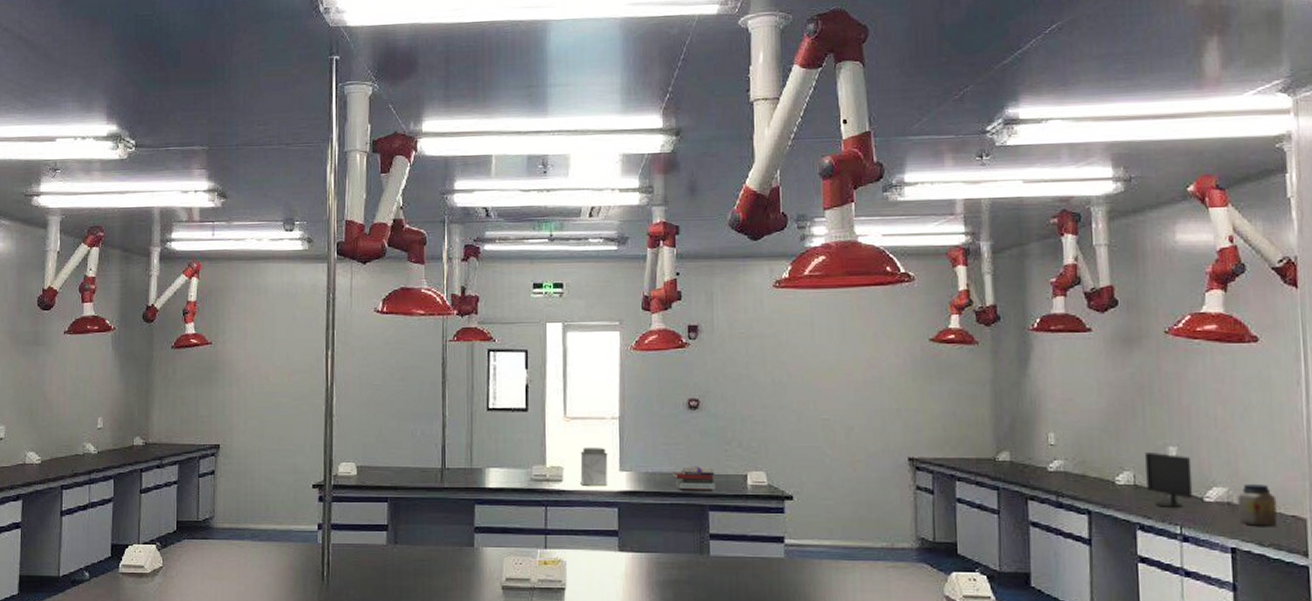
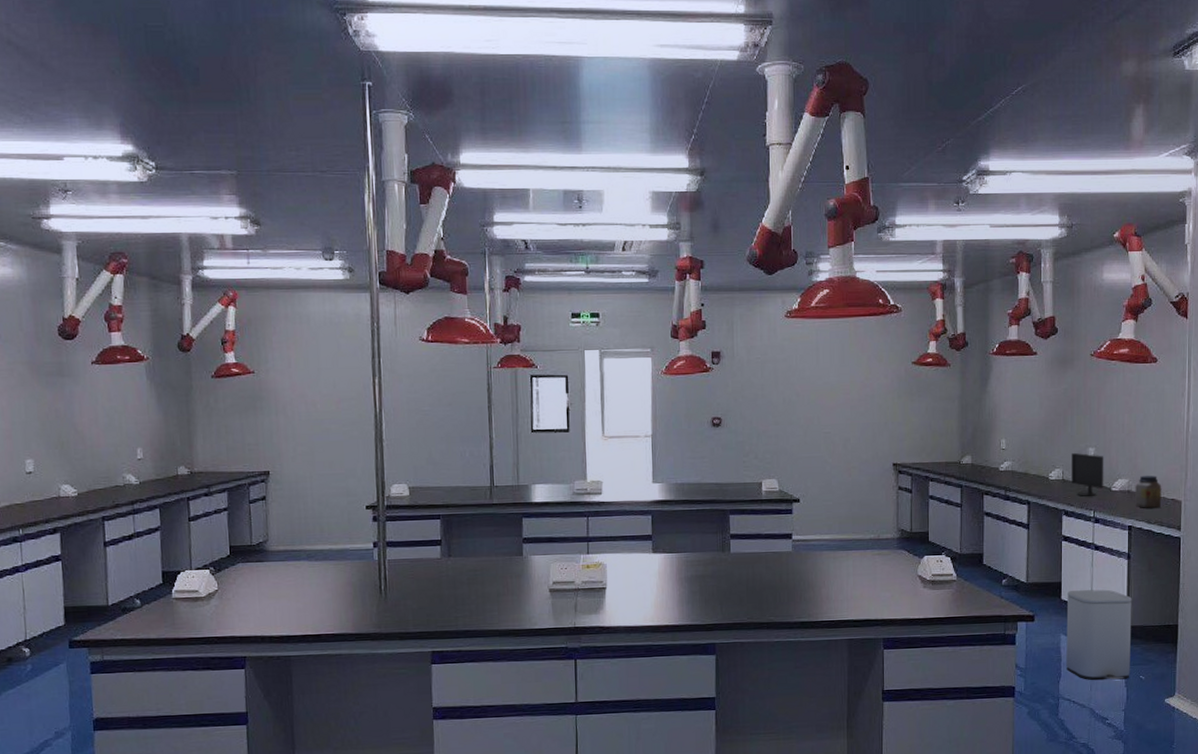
container: present [580,448,608,486] -> none [617,463,642,497]
books: present [672,466,716,492] -> none [698,476,735,499]

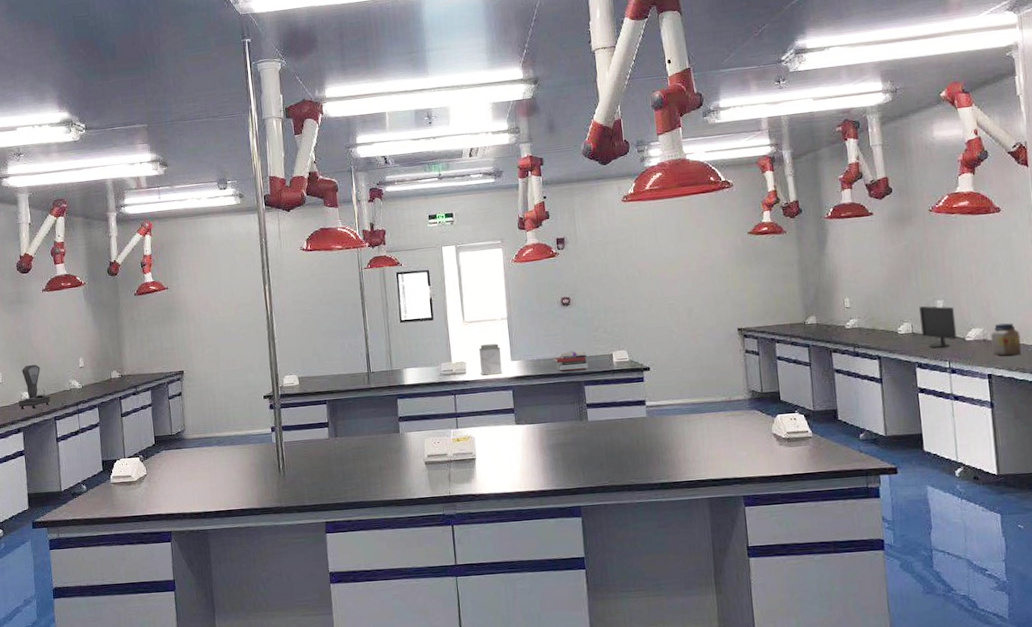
scale: none [54,451,98,506] -> present [18,364,51,410]
container: none [617,463,642,497] -> present [478,343,502,376]
books: none [698,476,735,499] -> present [553,350,589,371]
pedal bin: present [1066,589,1132,680] -> none [930,439,1007,531]

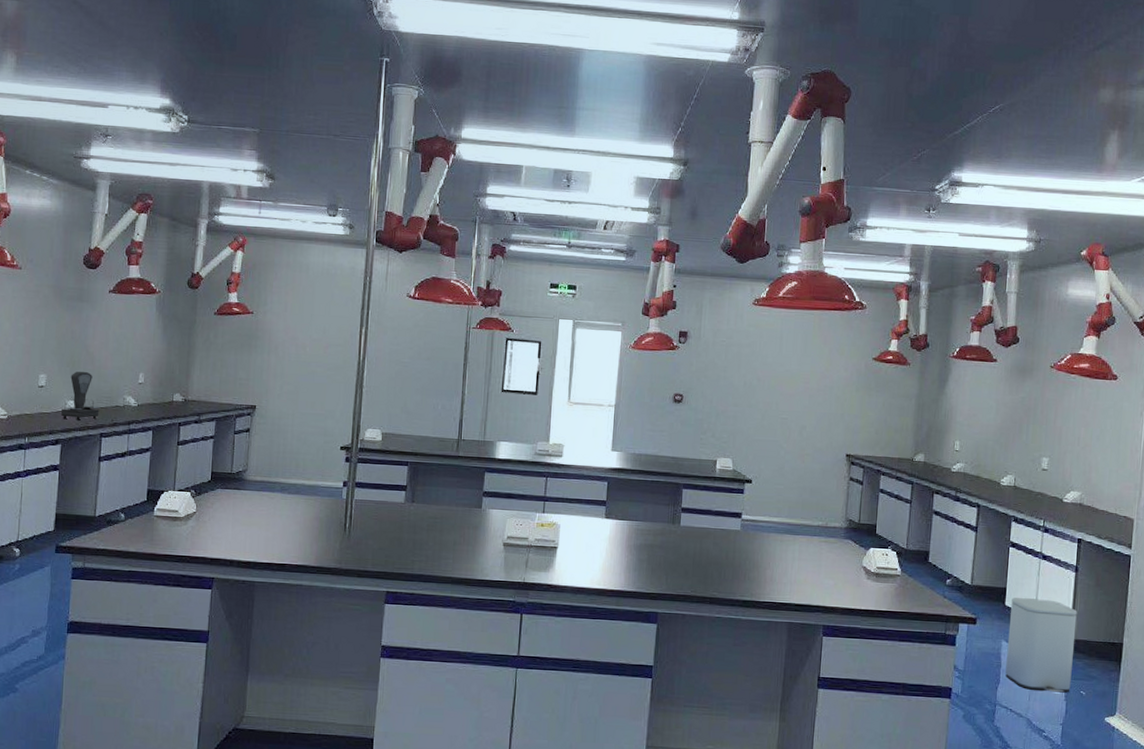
container: present [478,343,502,376] -> none [578,429,603,463]
books: present [553,350,589,371] -> none [655,450,691,473]
computer monitor: present [919,305,958,349] -> none [1023,460,1058,506]
pedal bin: none [930,439,1007,531] -> present [1005,597,1077,693]
jar: present [991,323,1022,356] -> none [1086,490,1115,524]

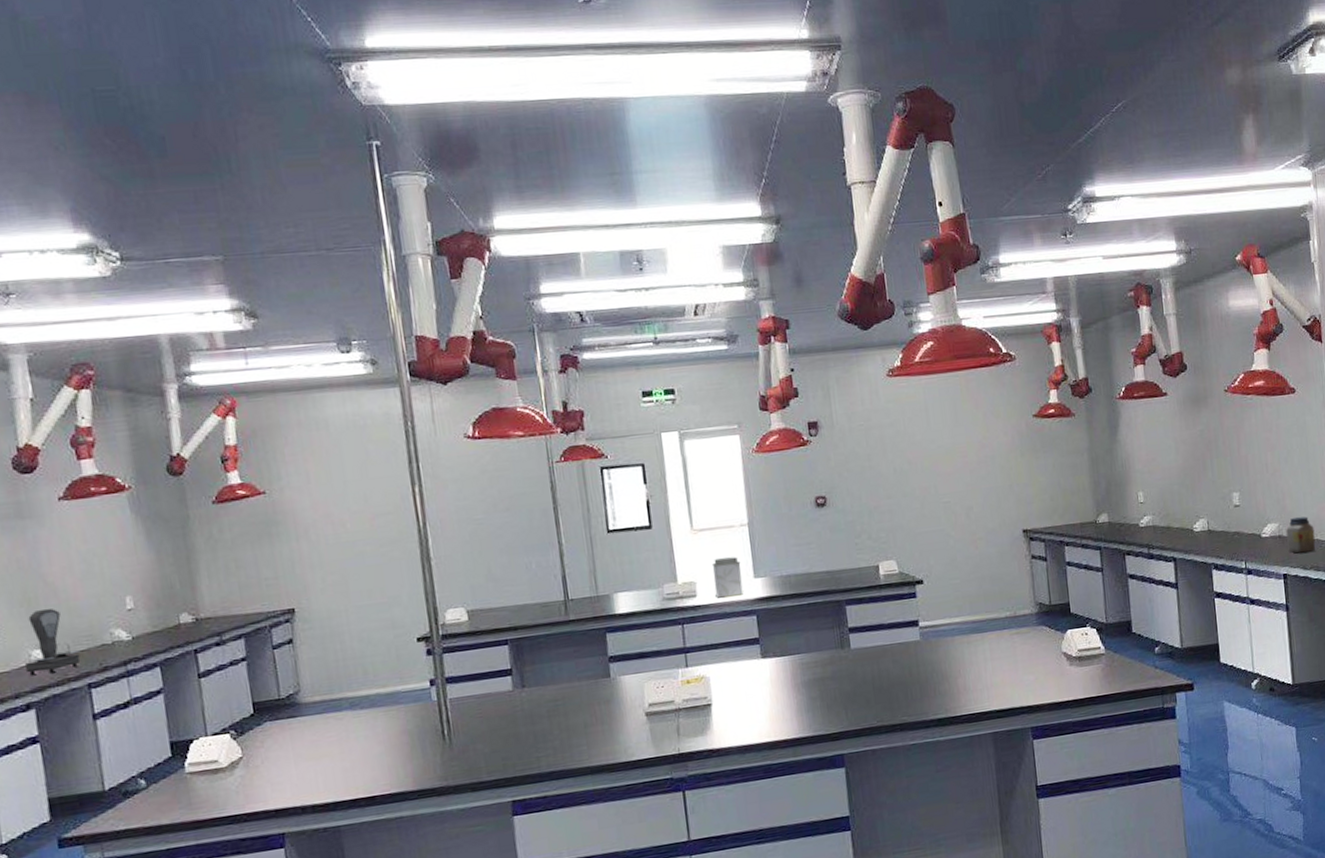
container: none [578,429,603,463] -> present [711,556,743,598]
pedal bin: present [1005,597,1077,693] -> none [1226,646,1302,749]
jar: none [1086,490,1115,524] -> present [1286,516,1316,554]

